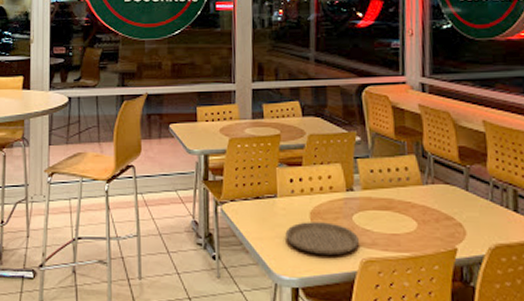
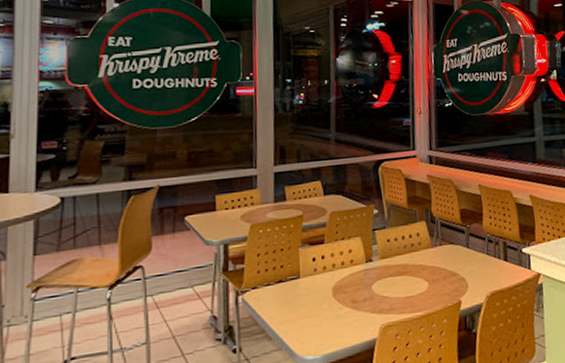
plate: present [285,222,360,256] -> none [308,295,379,329]

